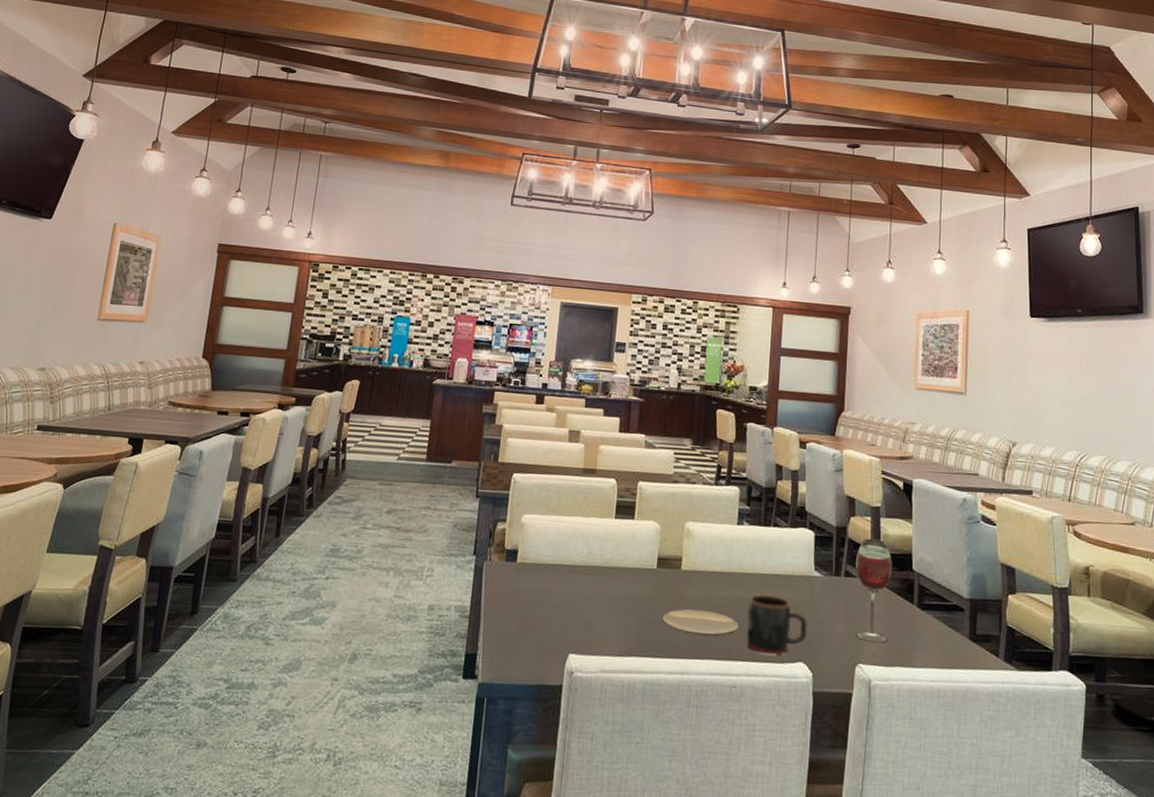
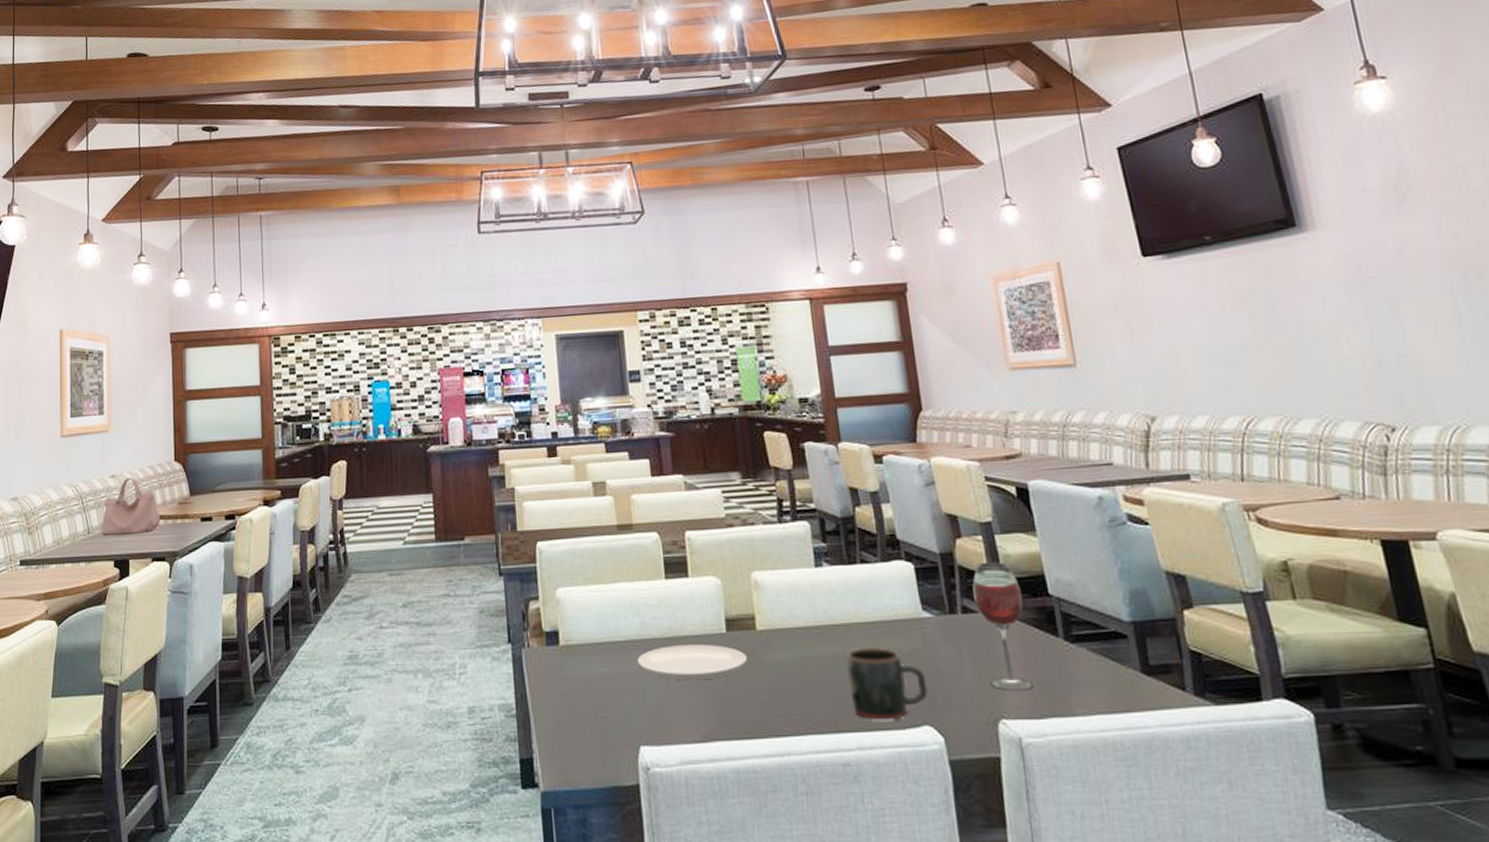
handbag: none [121,366,180,418] -> present [101,477,161,536]
plate: none [579,573,670,606] -> present [637,644,748,681]
plate: present [663,609,739,637] -> none [744,675,840,707]

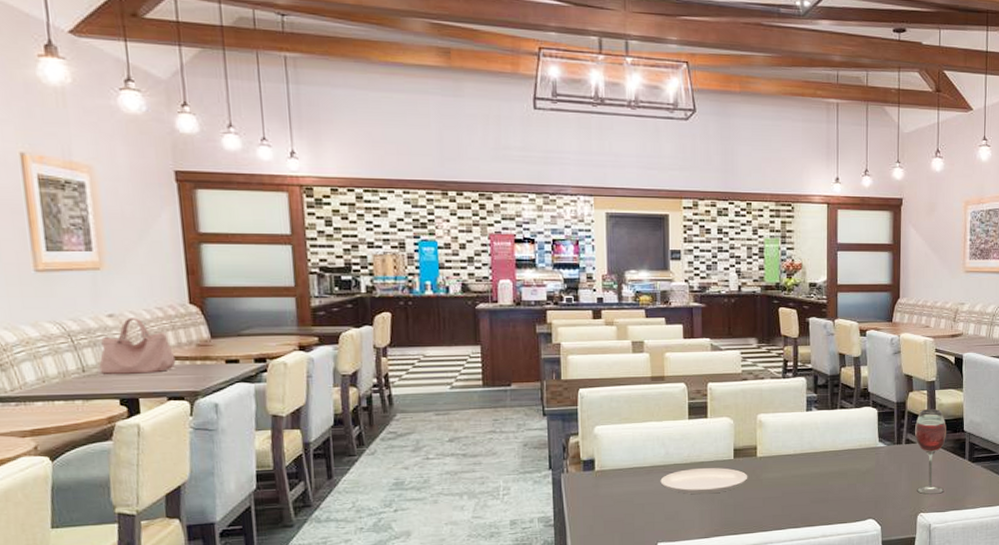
mug: present [846,646,928,720] -> none [821,467,875,517]

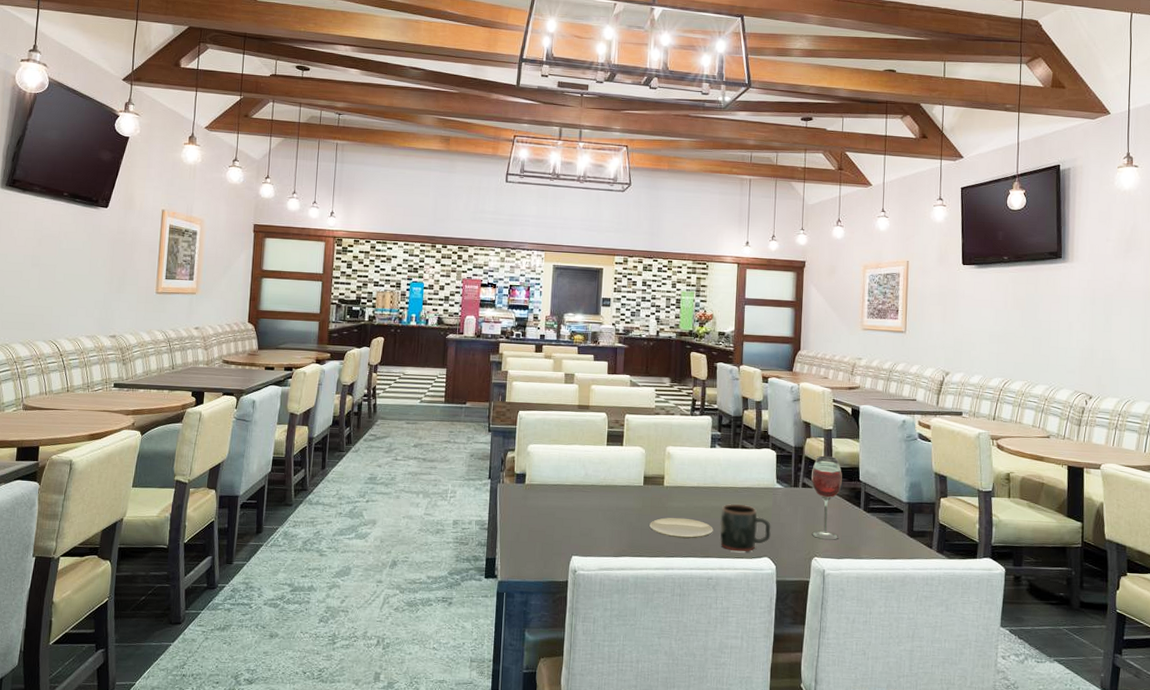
handbag: present [99,318,176,375] -> none [183,330,233,374]
plate: present [660,468,748,495] -> none [578,491,655,516]
plate: none [743,488,814,511] -> present [649,517,713,539]
mug: none [821,467,875,517] -> present [720,504,771,552]

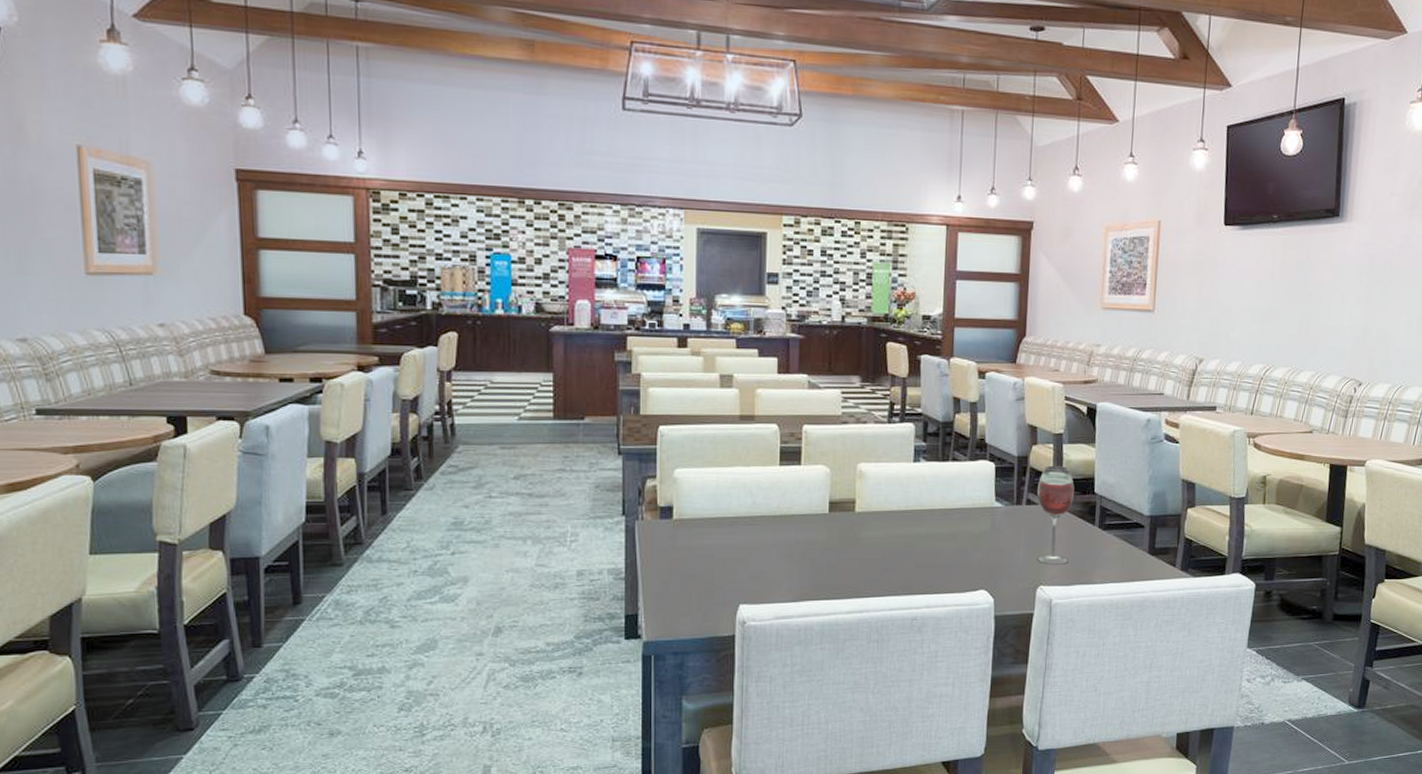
plate: present [649,517,713,539] -> none [838,549,918,574]
mug: present [720,504,771,552] -> none [926,528,989,585]

